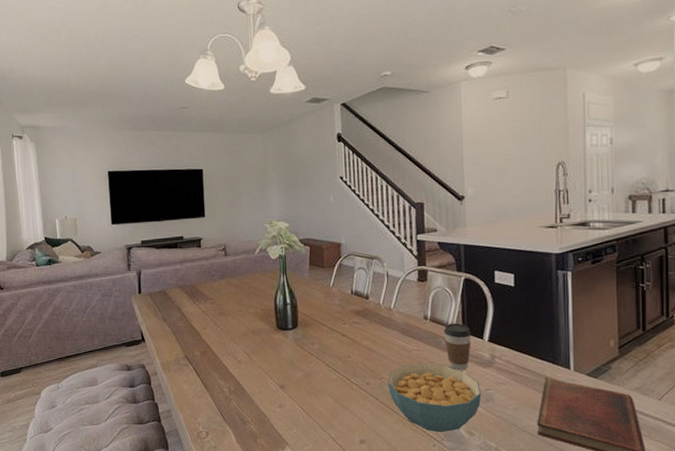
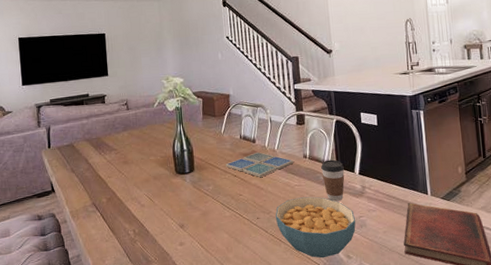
drink coaster: none [333,309,412,338] -> present [226,151,294,177]

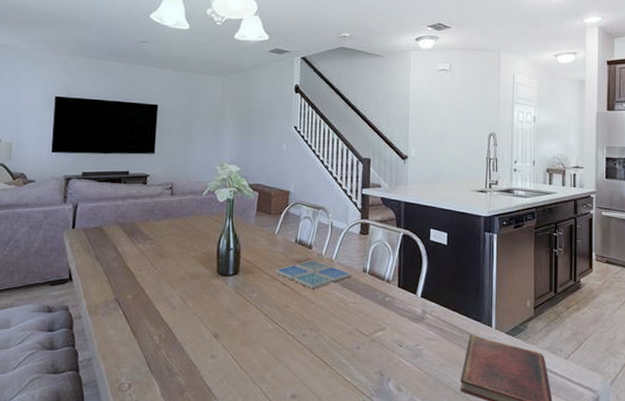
cereal bowl: present [275,196,356,258] -> none [323,315,412,388]
coffee cup: present [321,159,345,201] -> none [381,277,406,325]

